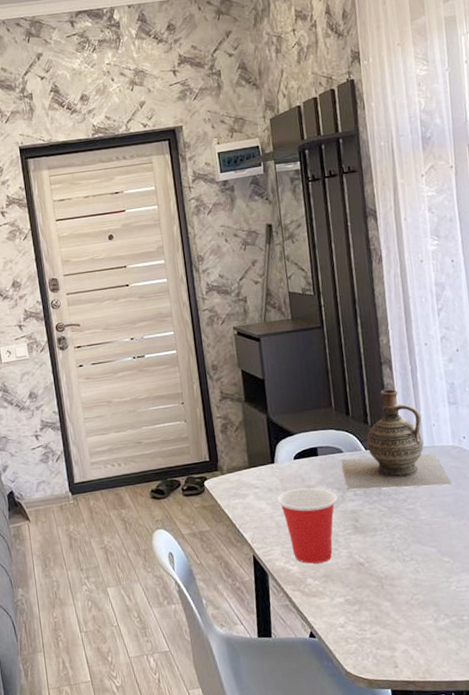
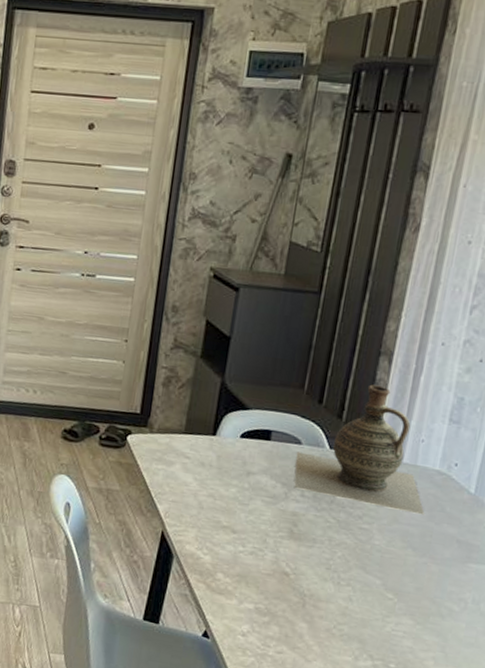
cup: present [276,487,338,564] -> none [206,470,280,561]

